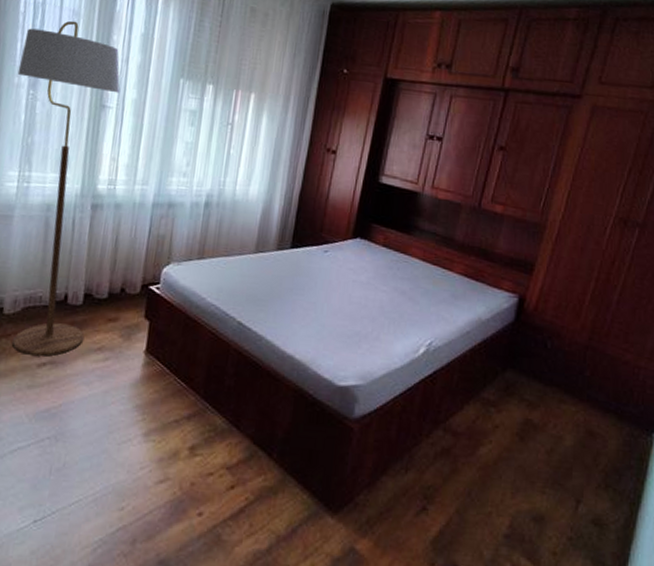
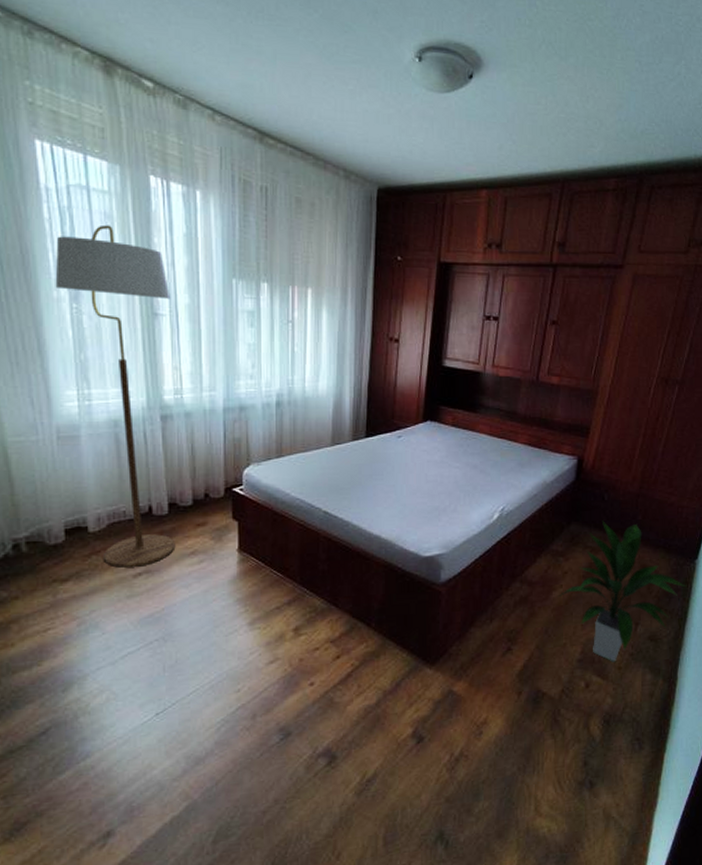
indoor plant: none [487,371,641,545] -> present [559,521,686,662]

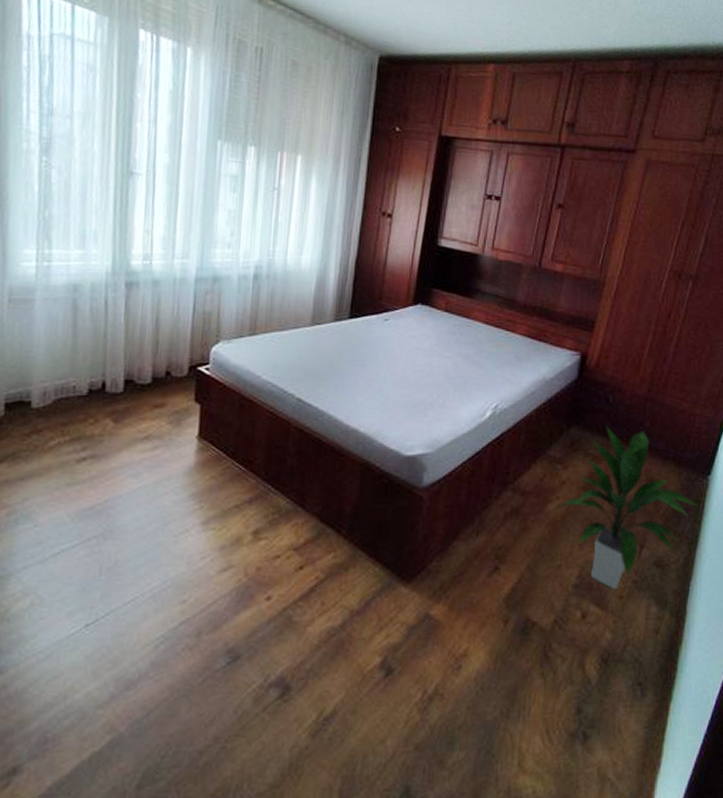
floor lamp: present [55,224,176,568] -> none [25,76,150,450]

